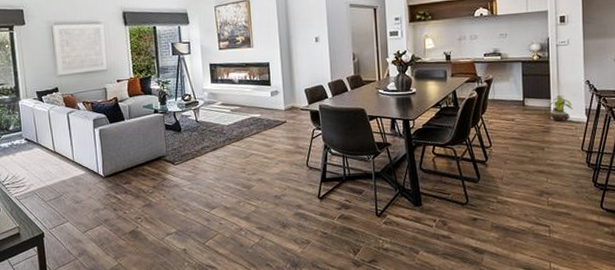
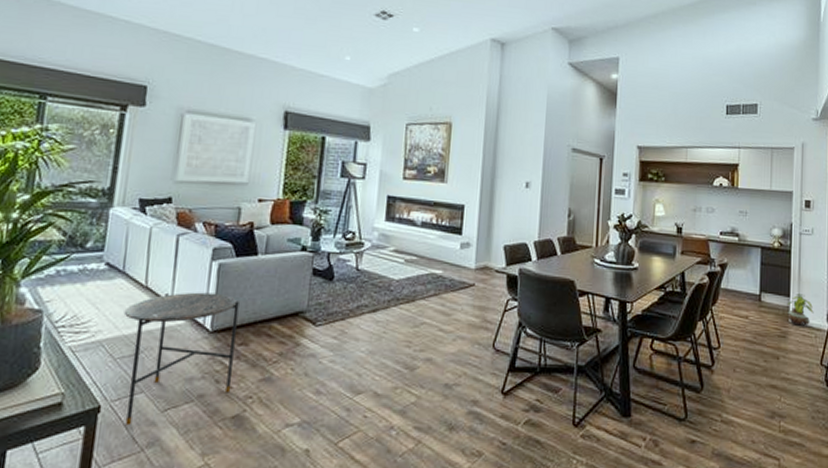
side table: none [44,150,125,244] -> present [123,292,240,426]

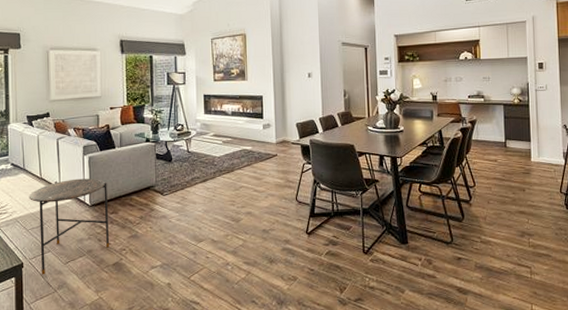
potted plant: present [786,294,814,326] -> none [528,138,552,163]

